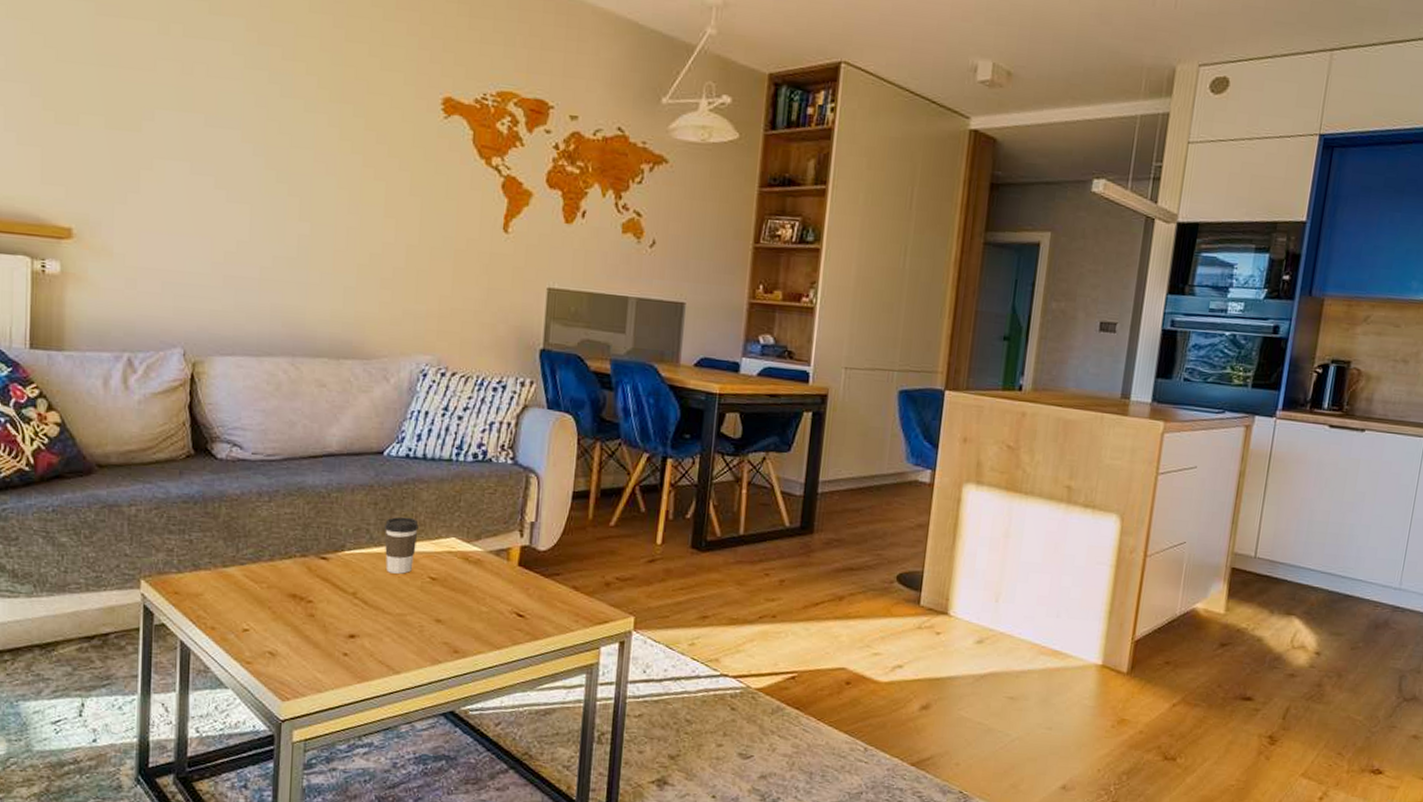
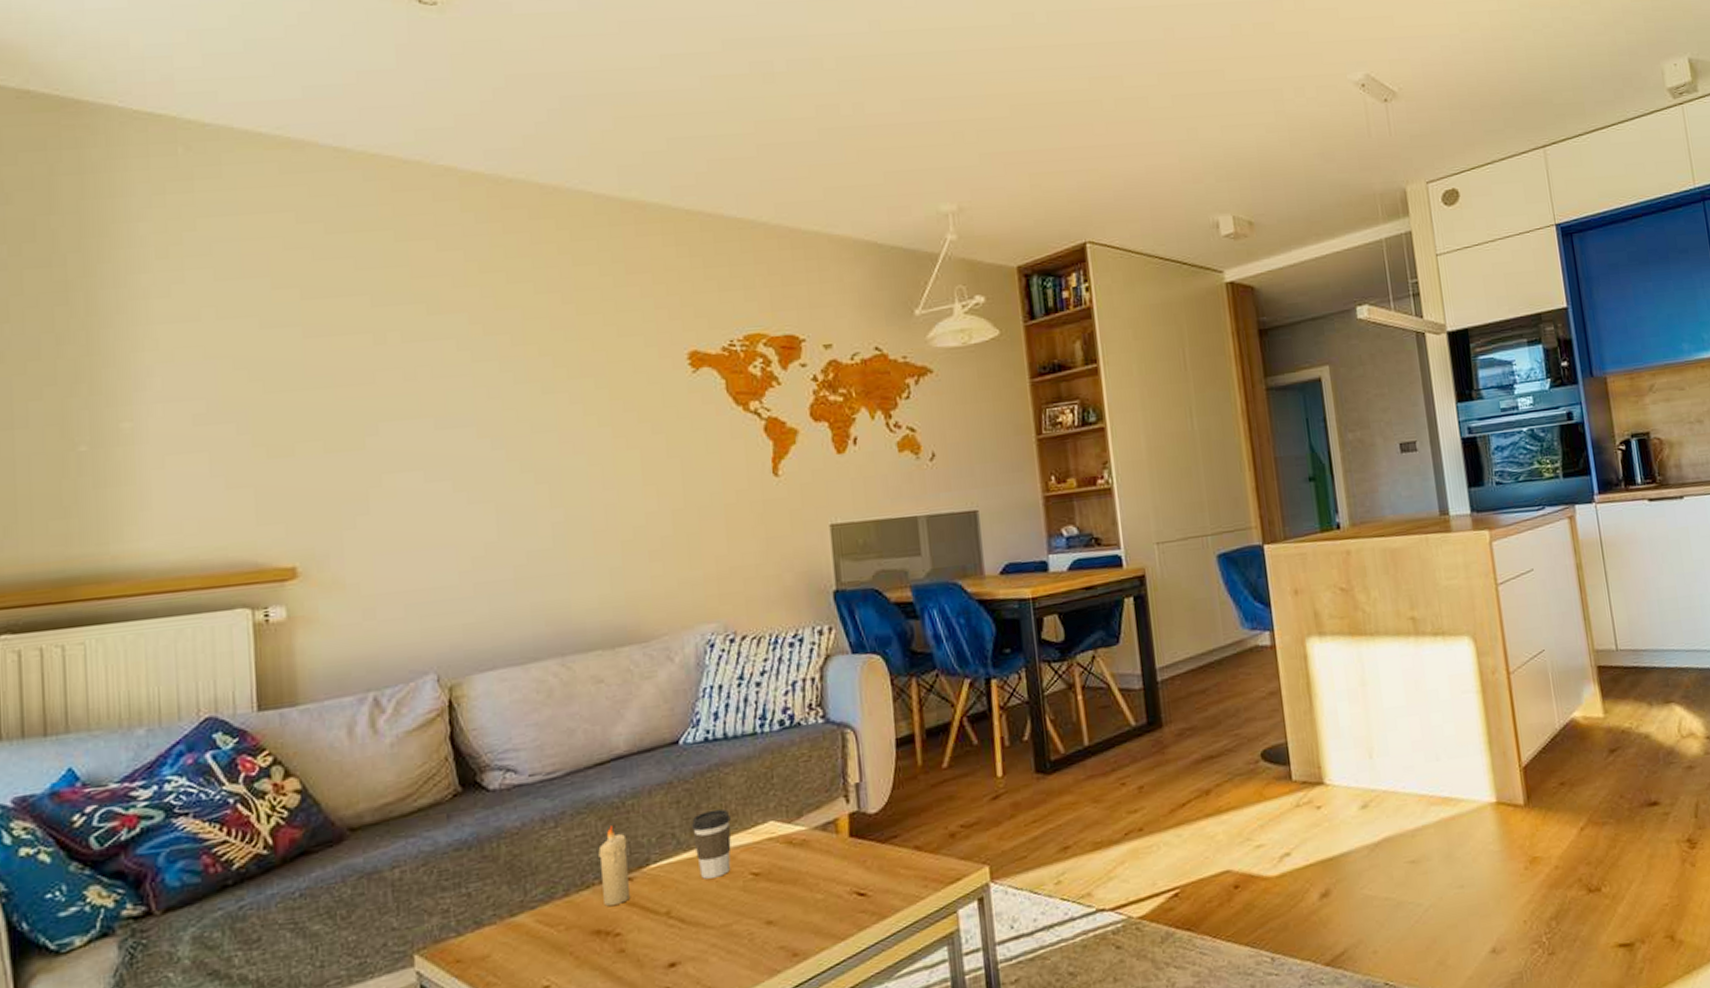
candle: none [302,511,328,578] -> present [598,825,630,907]

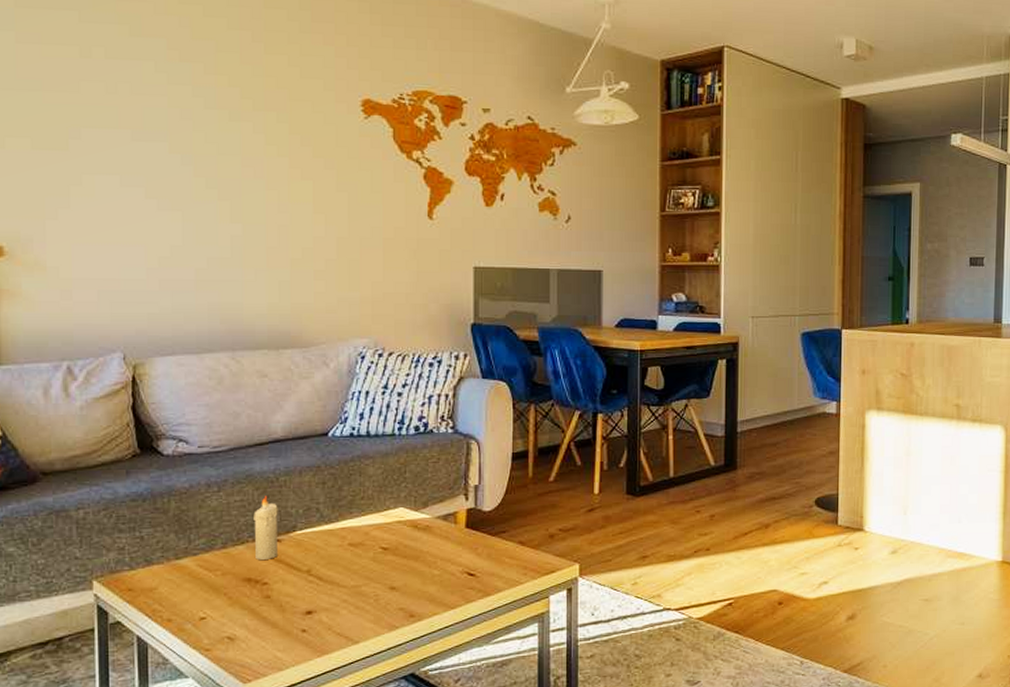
coffee cup: present [692,808,731,879] -> none [334,492,367,548]

